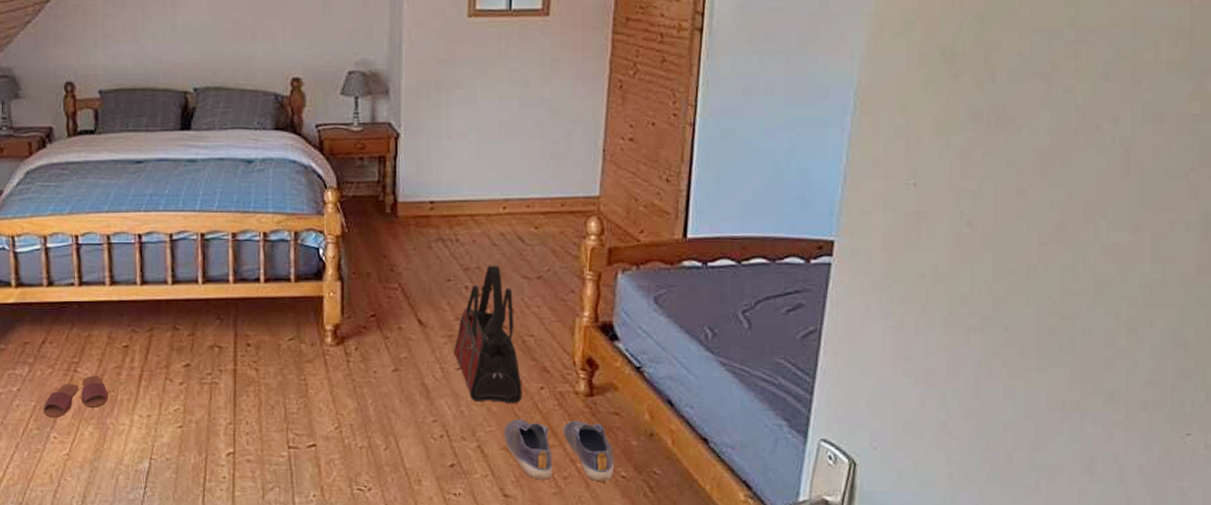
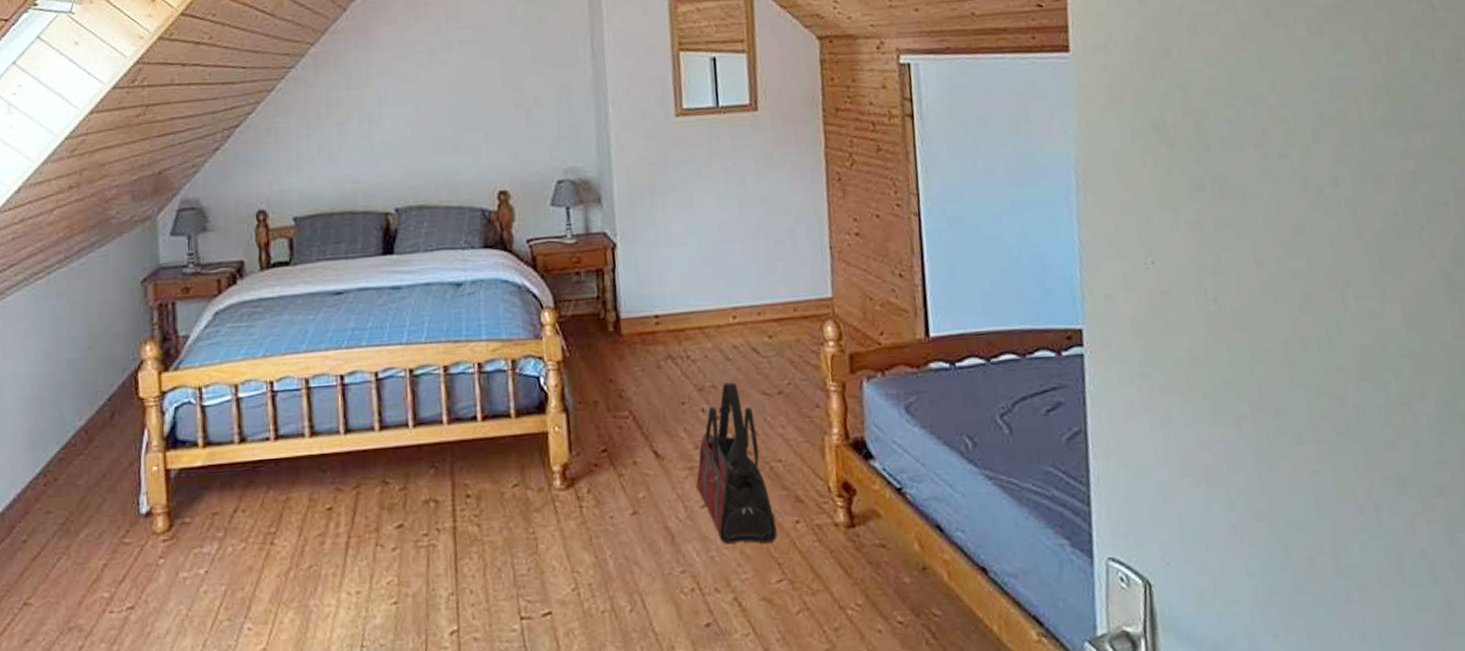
slippers: present [44,376,108,418] -> none [236,547,310,604]
shoe: present [503,419,613,482] -> none [761,557,889,635]

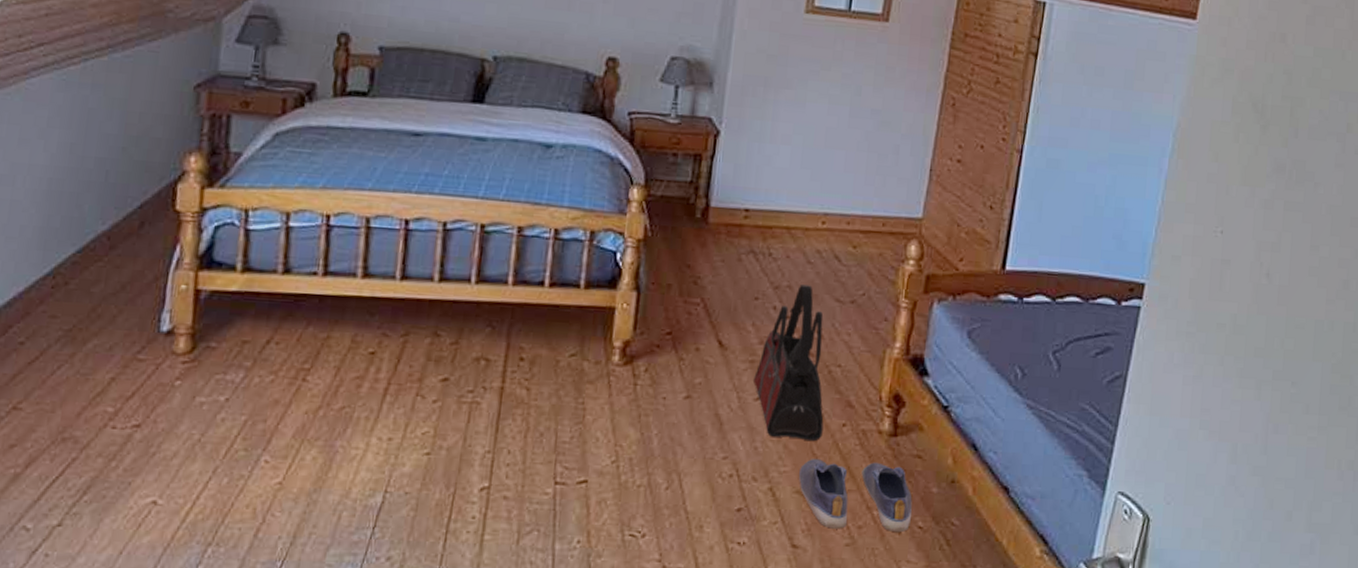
shoe: none [761,557,889,635] -> present [798,459,912,533]

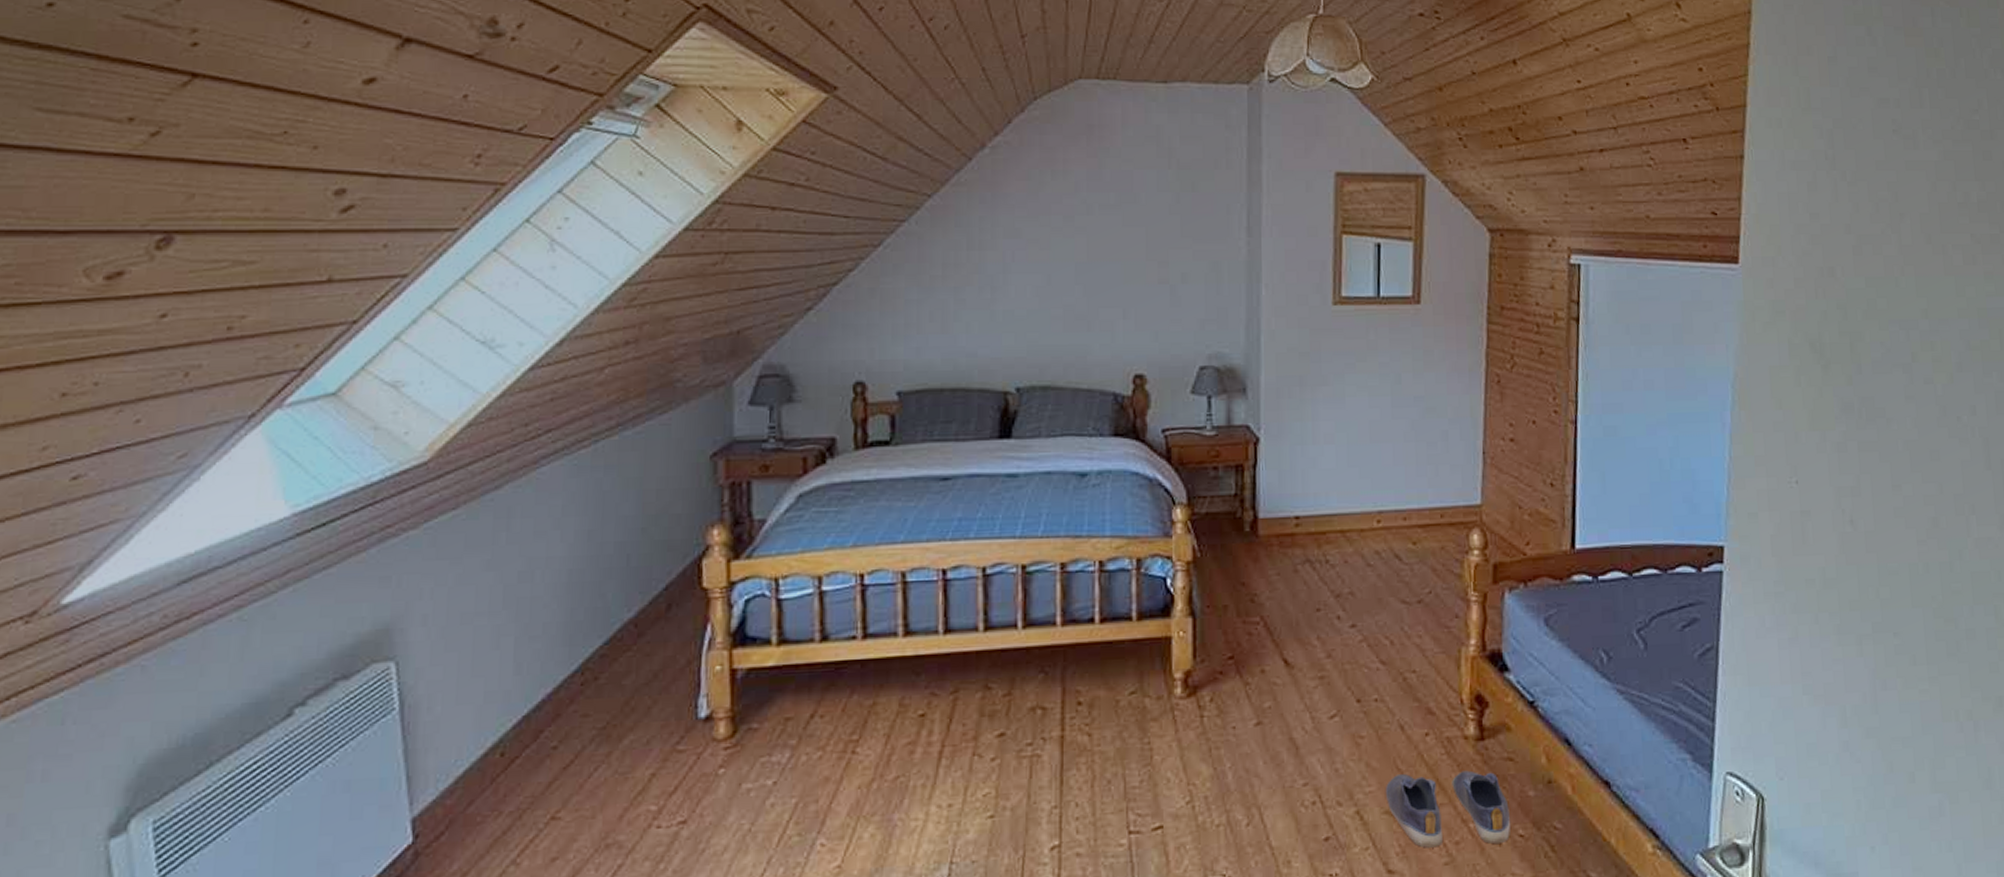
duffel bag: present [752,284,824,442] -> none [1324,589,1405,756]

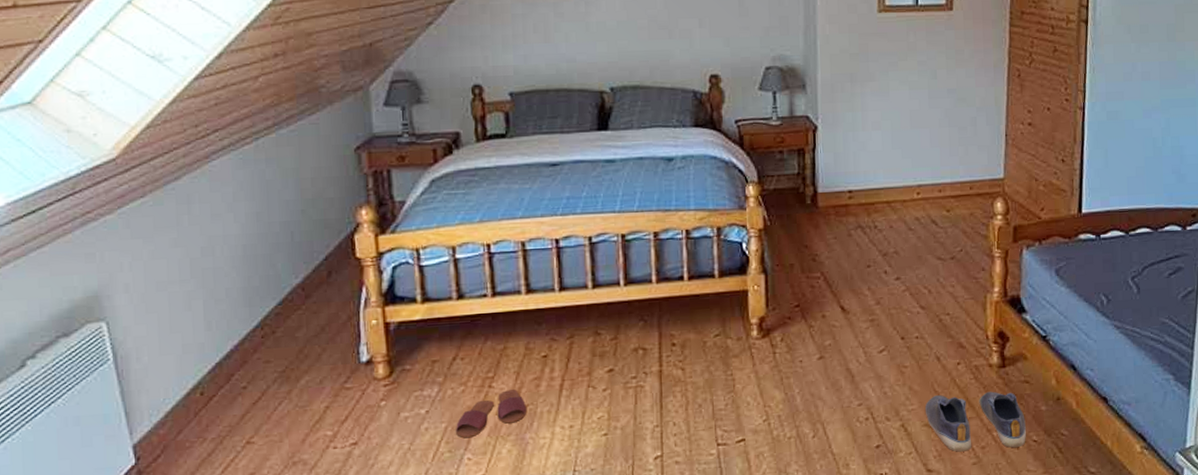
slippers: none [808,757,896,818] -> present [456,390,526,439]

